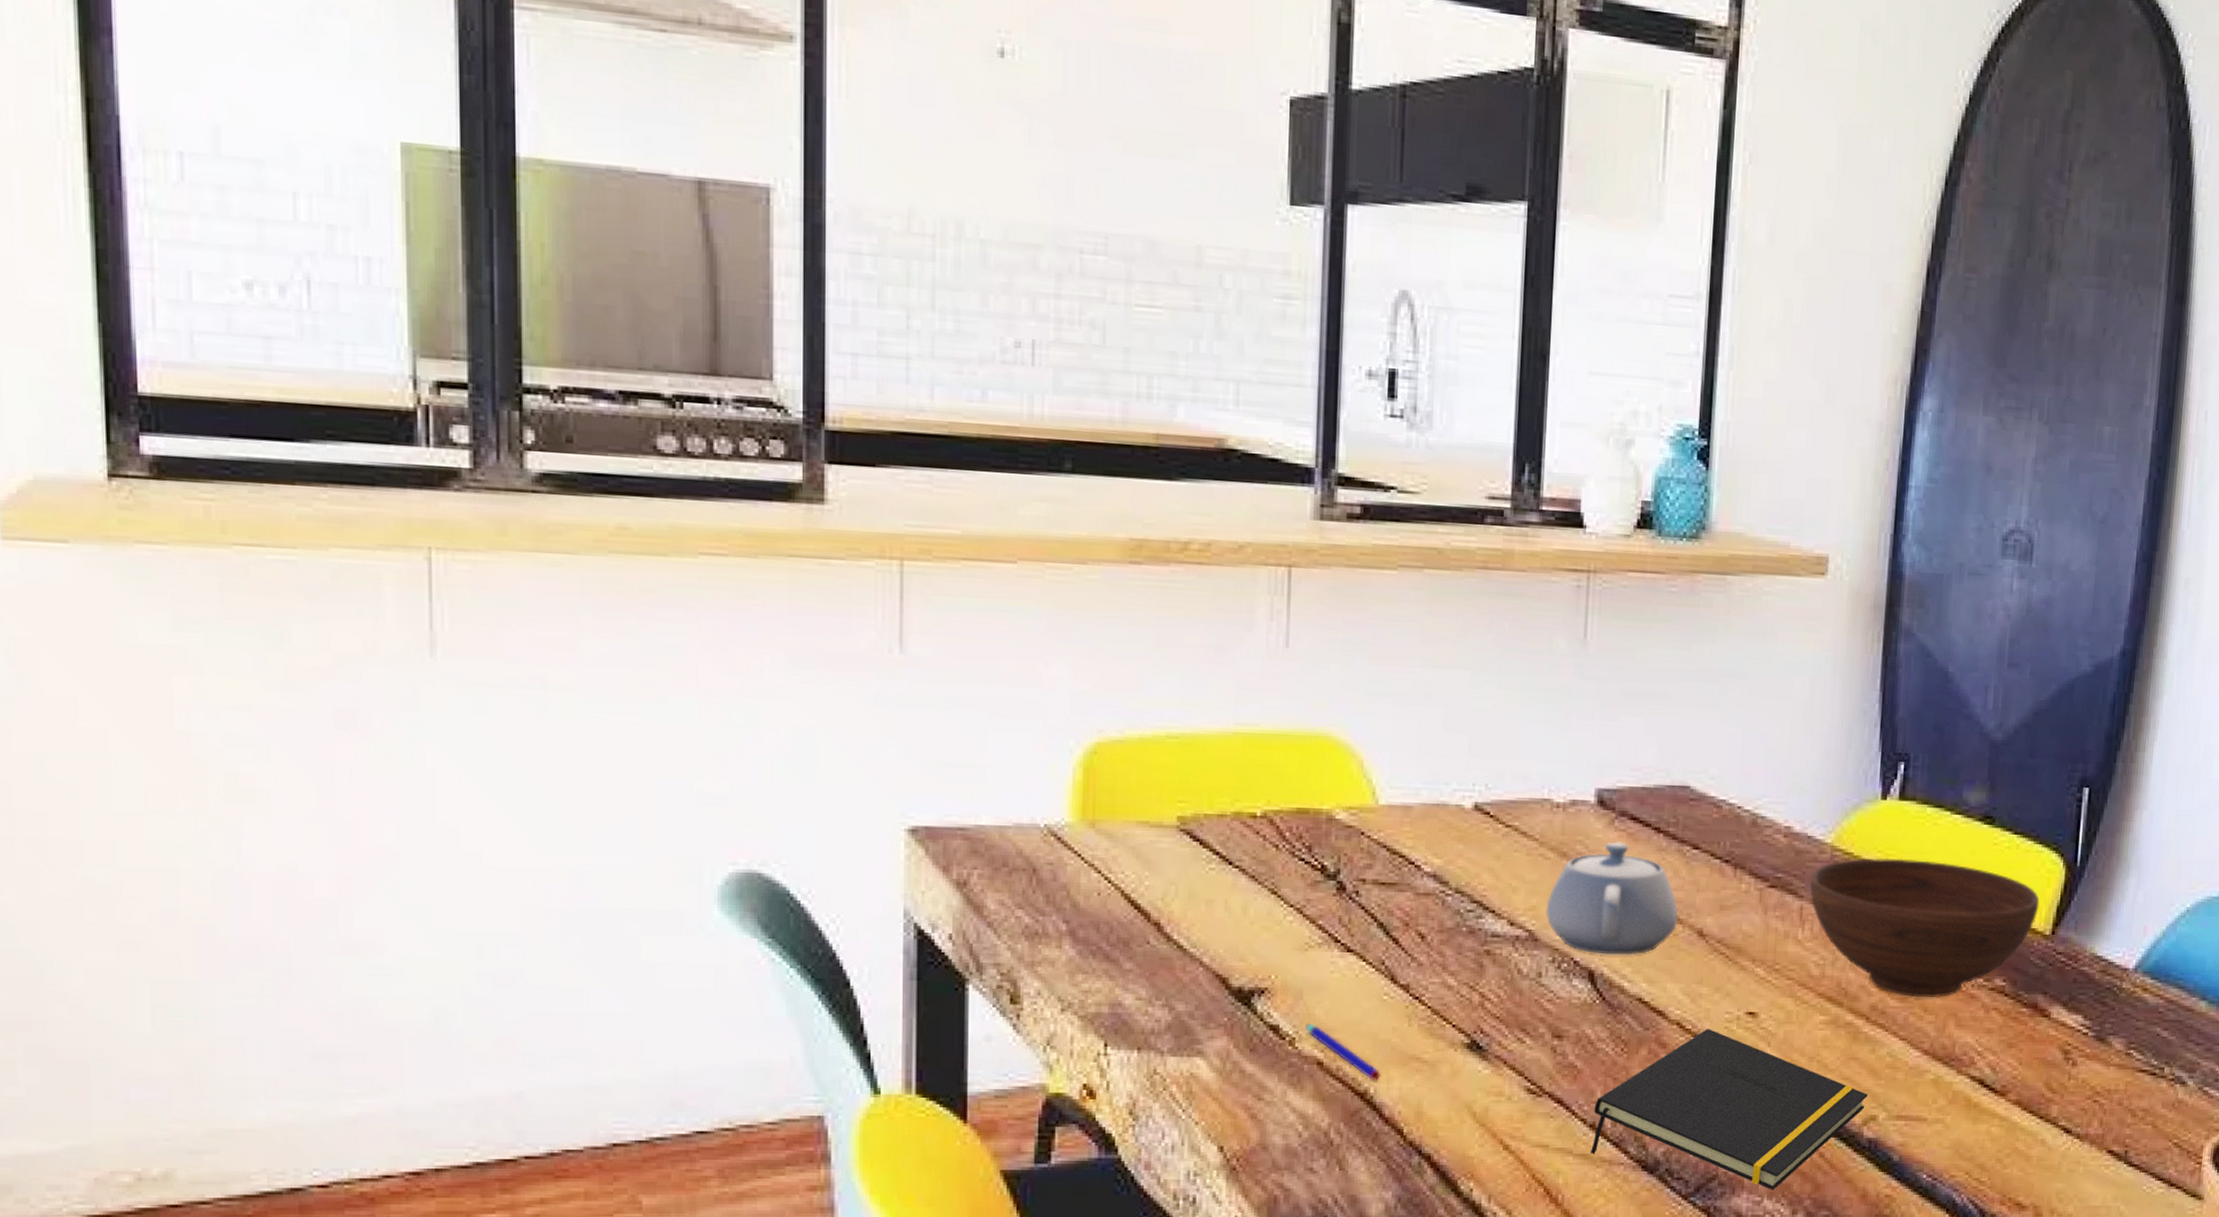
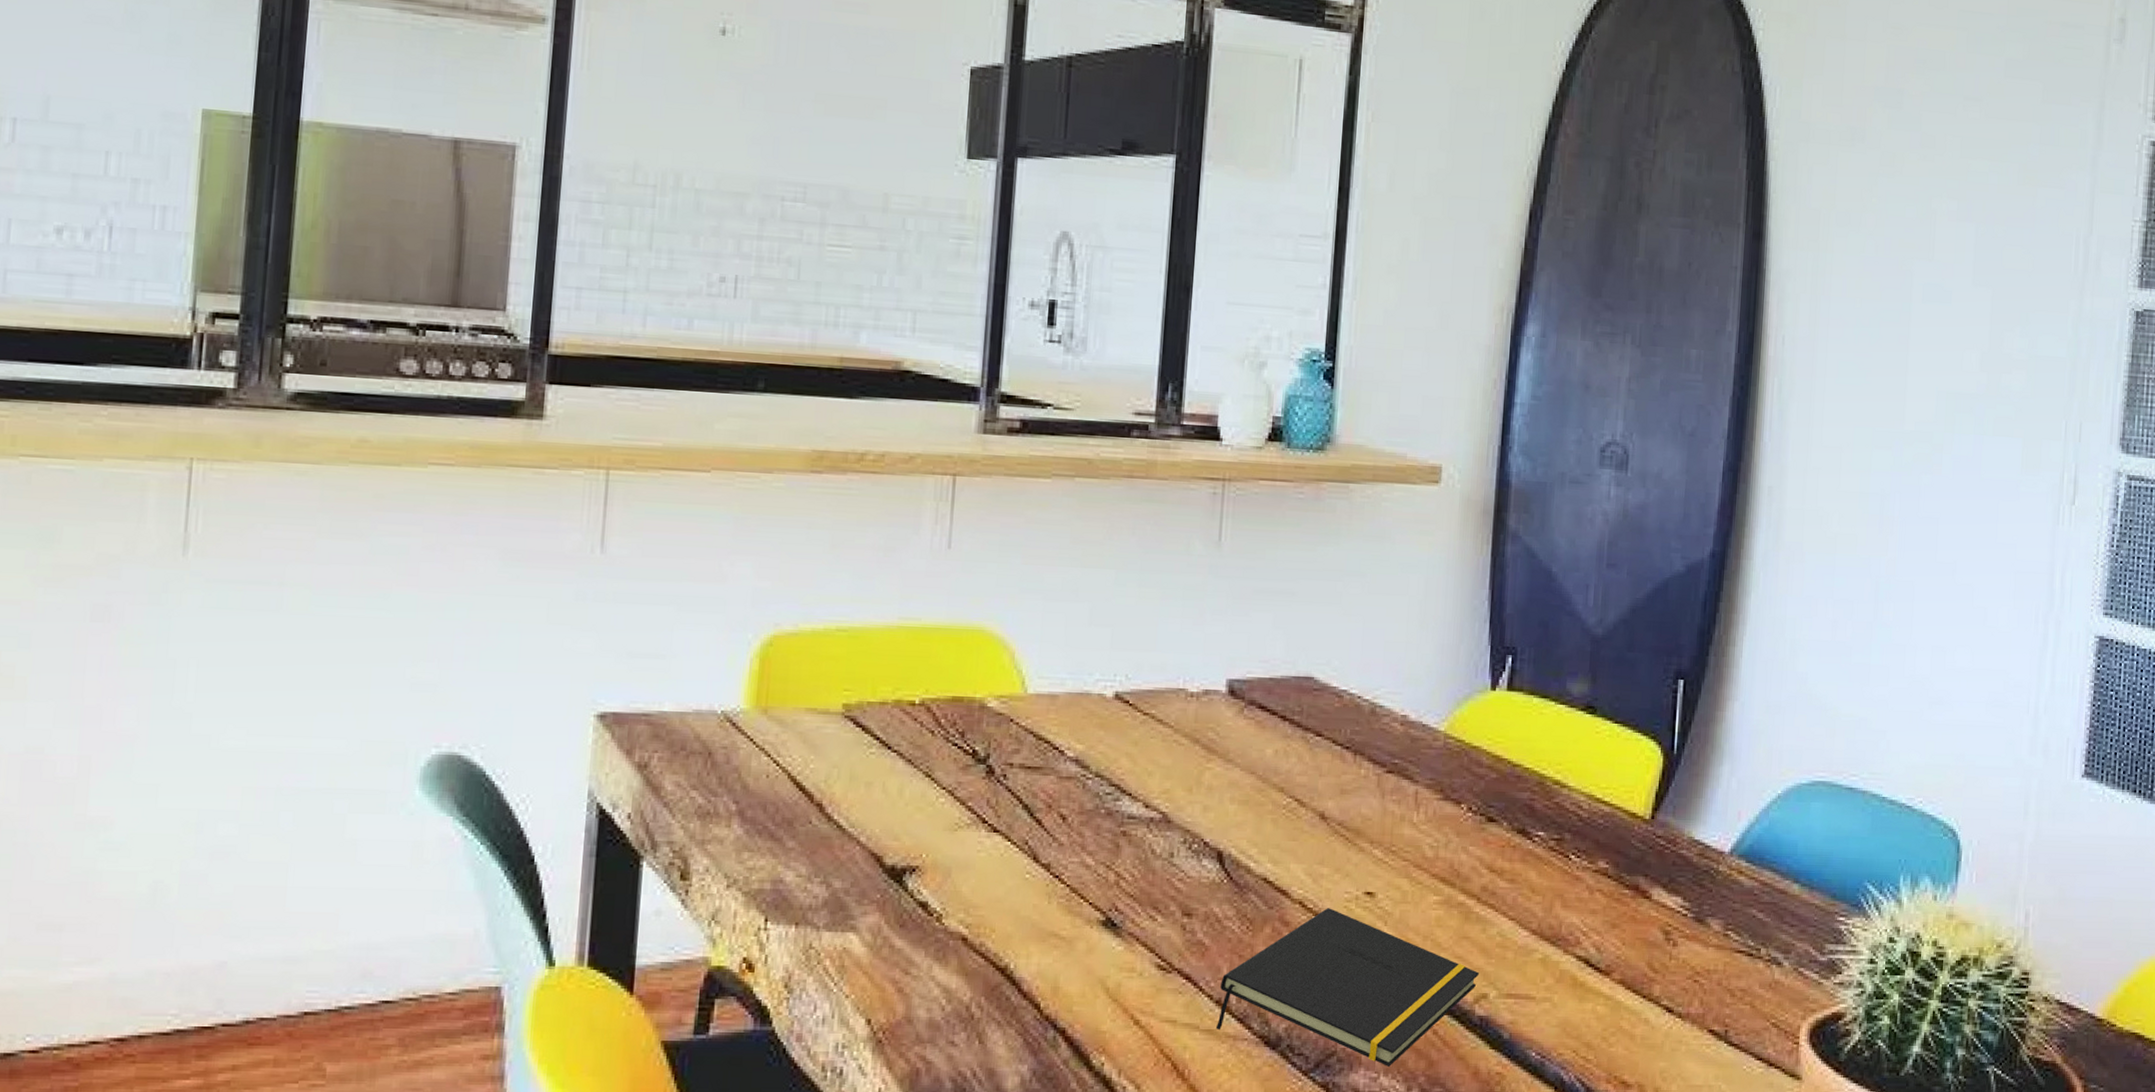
pen: present [1306,1023,1382,1080] -> none [952,900,1022,956]
teapot: present [1545,842,1679,955] -> none [1178,729,1302,837]
bowl: present [1809,858,2040,998] -> none [1424,745,1640,880]

